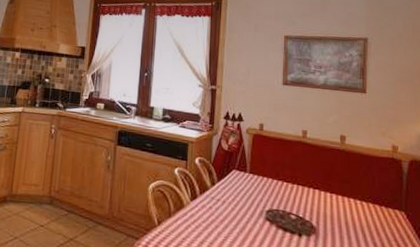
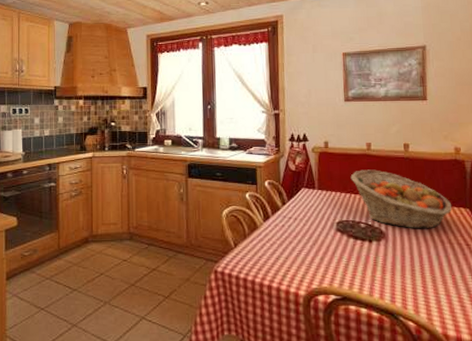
fruit basket: none [284,157,387,229] -> present [350,169,452,229]

